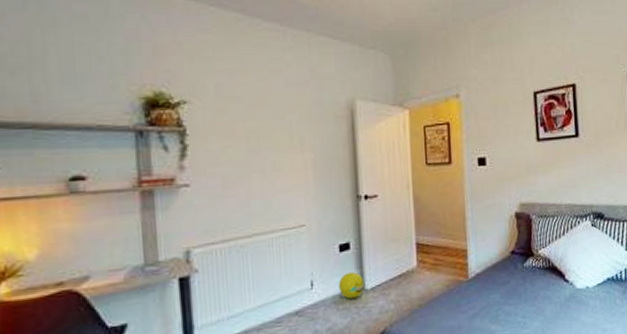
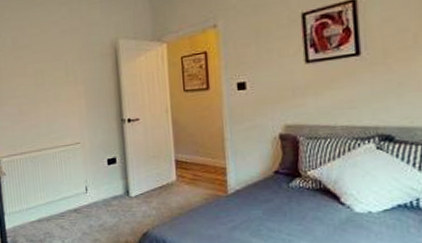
ball: present [338,272,365,299] -> none [107,182,130,203]

